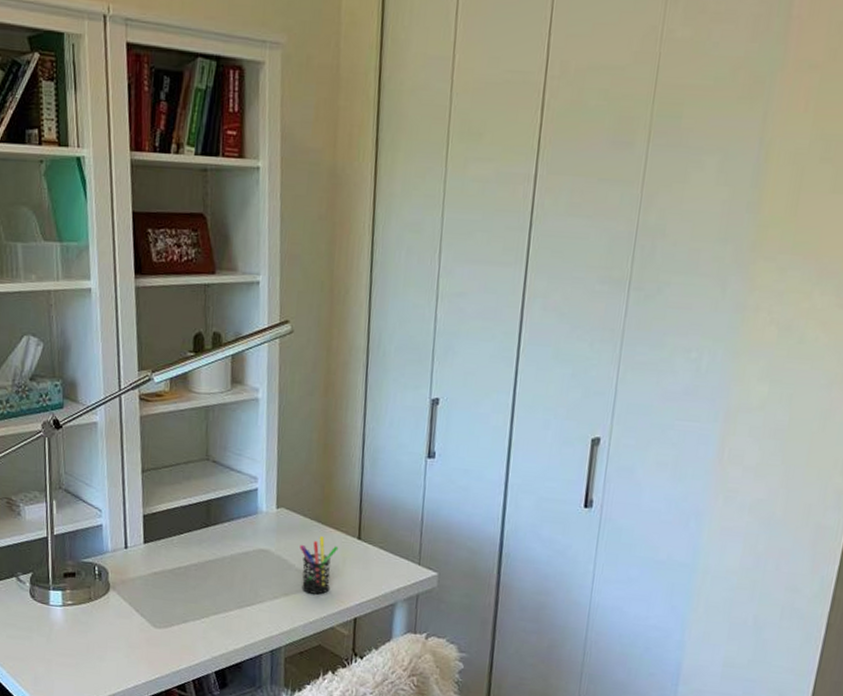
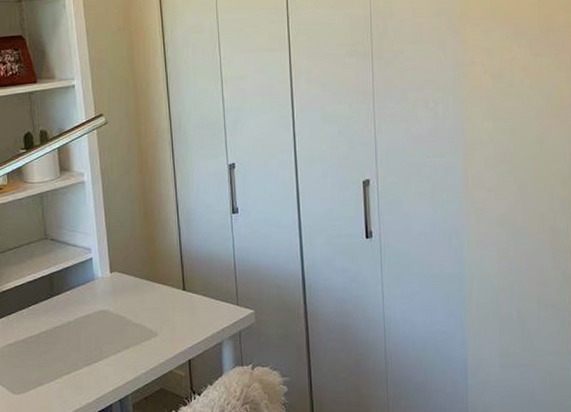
pen holder: present [300,536,339,595] -> none [134,292,168,344]

